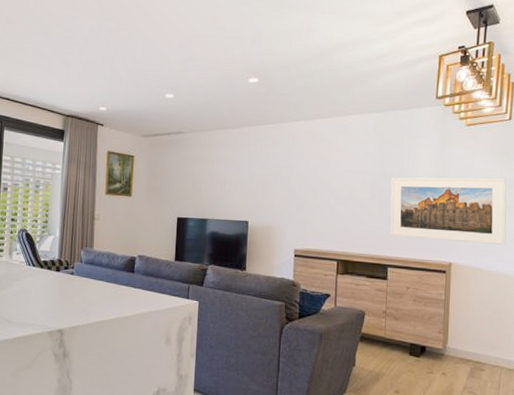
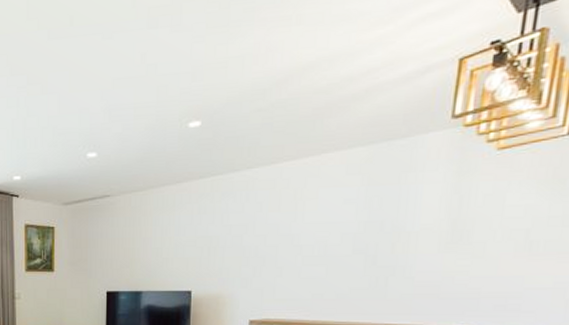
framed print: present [389,177,507,245] -> none [377,214,558,302]

